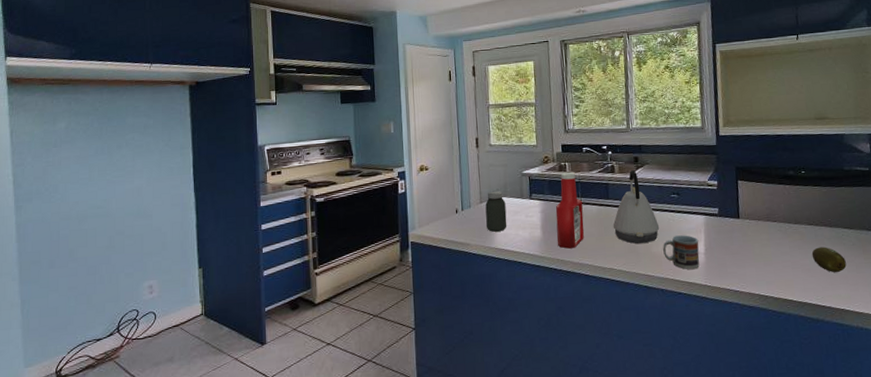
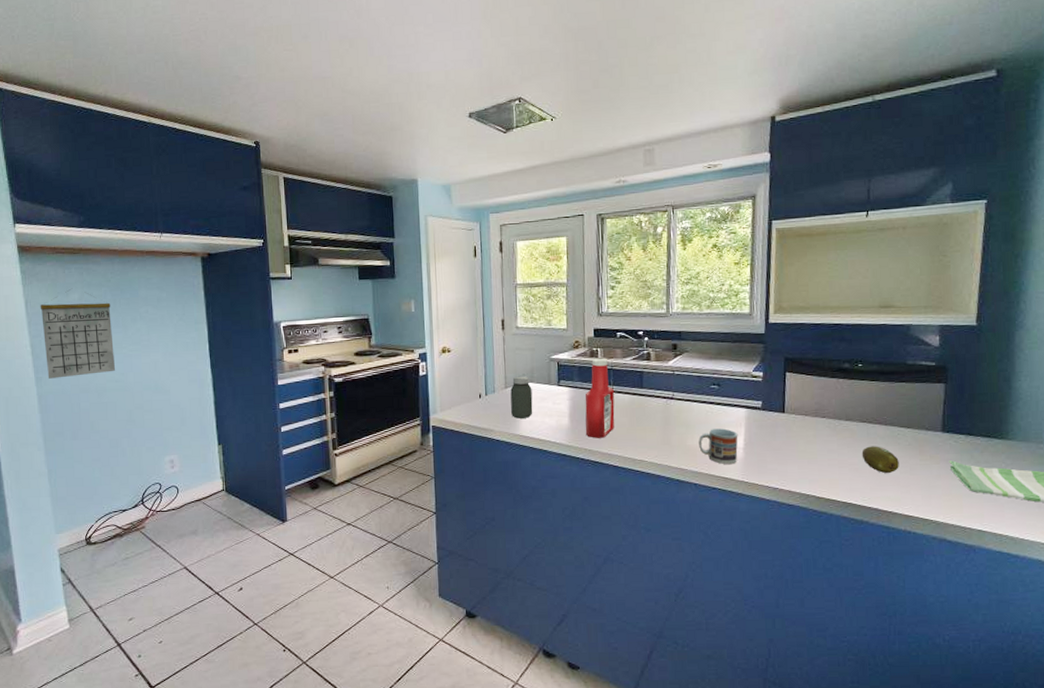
calendar: none [25,117,99,207] -> present [40,288,116,379]
kettle: present [612,169,660,244] -> none [645,357,697,436]

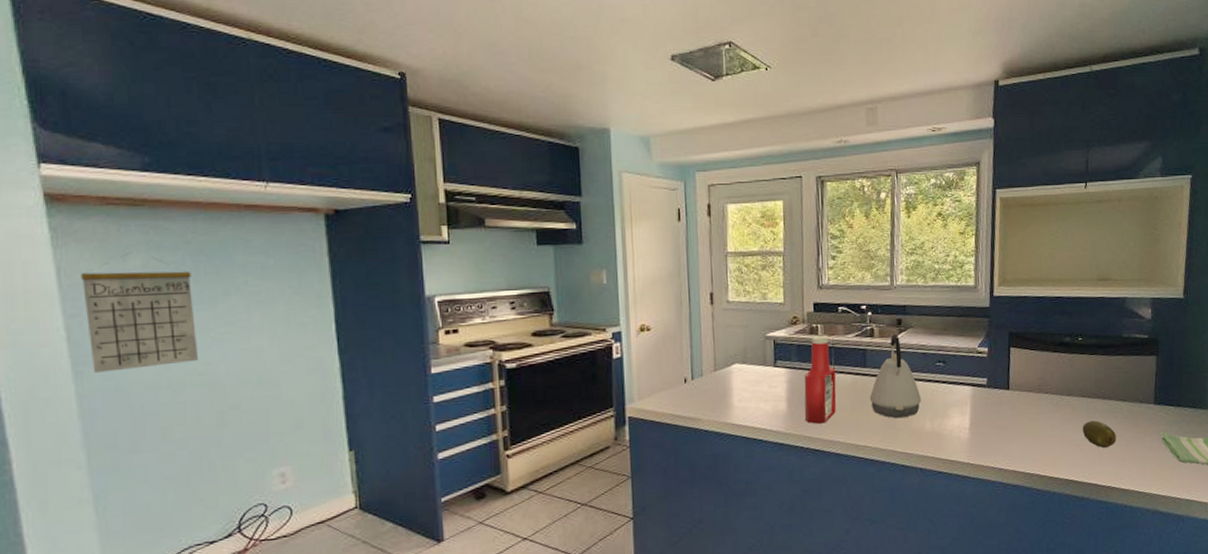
jar: present [510,376,533,419] -> none [720,356,747,405]
kettle: none [645,357,697,436] -> present [869,333,922,419]
cup: present [699,428,738,464] -> none [924,408,964,446]

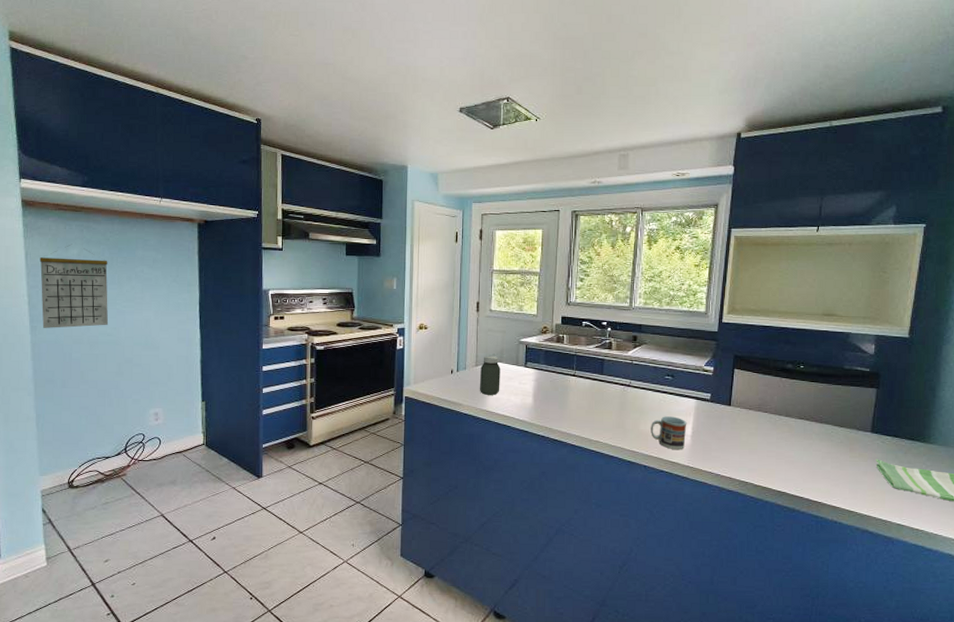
jar: none [720,356,747,405] -> present [479,356,501,395]
ketchup bottle: present [804,335,837,424] -> none [547,344,577,418]
kettle: present [869,333,922,419] -> none [604,348,650,421]
cup: none [924,408,964,446] -> present [651,416,687,449]
fruit: present [1082,420,1116,449] -> none [798,441,831,468]

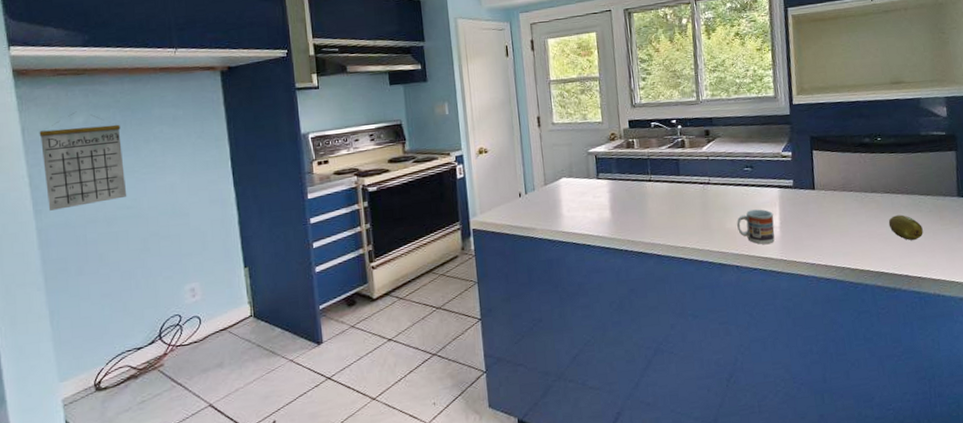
jar: present [479,356,501,395] -> none [550,171,574,215]
fruit: none [798,441,831,468] -> present [888,214,923,241]

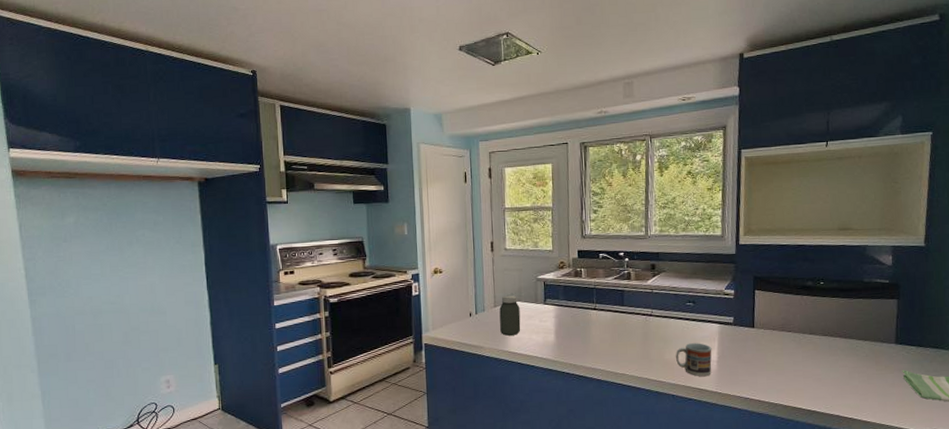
calendar: present [39,111,127,211] -> none [34,212,112,301]
jar: none [550,171,574,215] -> present [499,295,521,336]
fruit: present [888,214,923,241] -> none [824,357,858,383]

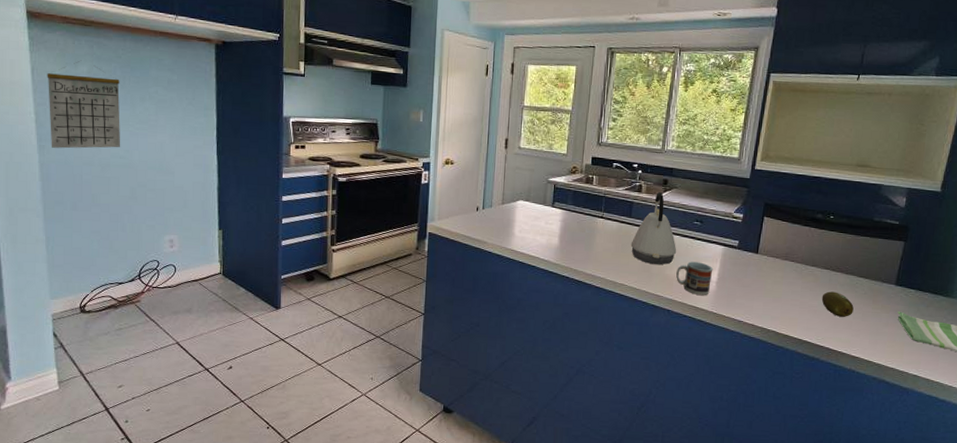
calendar: none [34,212,112,301] -> present [47,60,121,149]
jar: present [499,295,521,336] -> none [504,194,528,234]
kettle: none [626,277,674,351] -> present [630,191,677,265]
fruit: none [824,357,858,383] -> present [821,291,854,318]

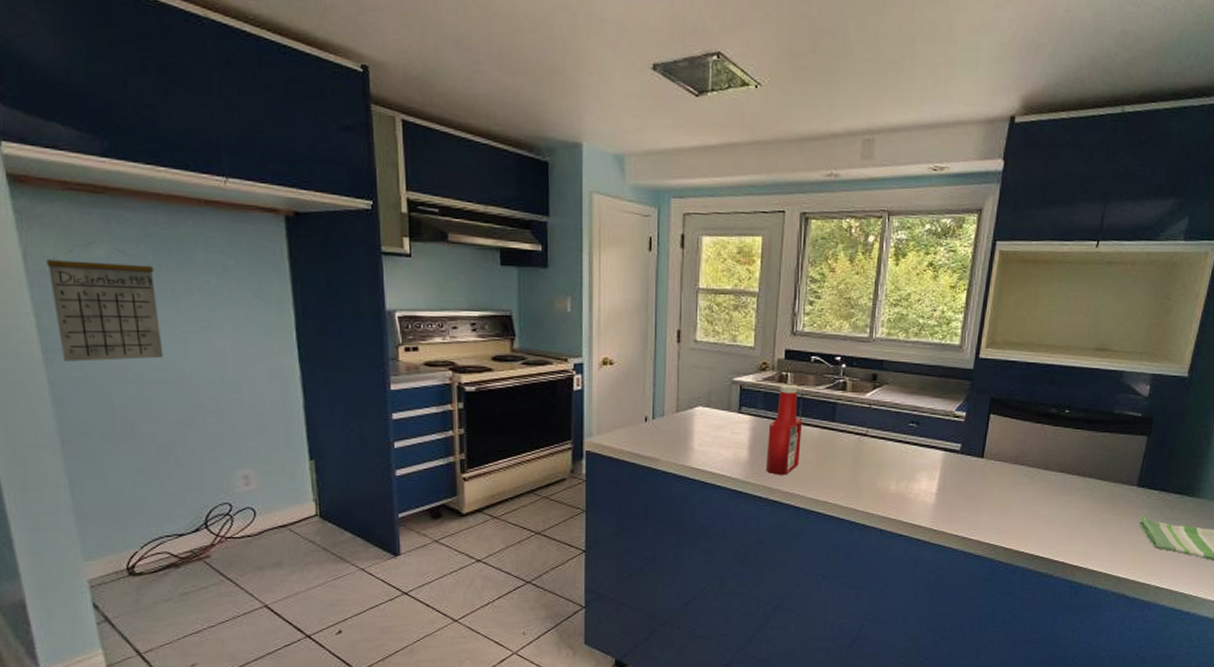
ketchup bottle: none [572,185,605,260] -> present [765,384,803,475]
kettle: present [630,191,677,265] -> none [835,389,890,477]
cup: present [676,261,713,295] -> none [889,471,932,510]
fruit: present [821,291,854,318] -> none [1055,498,1091,527]

